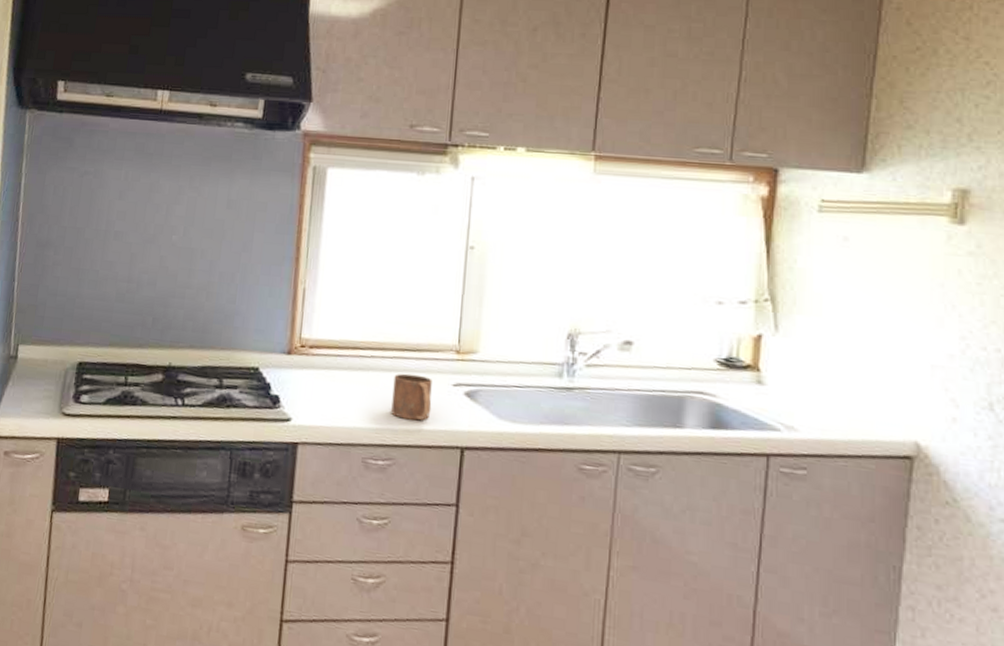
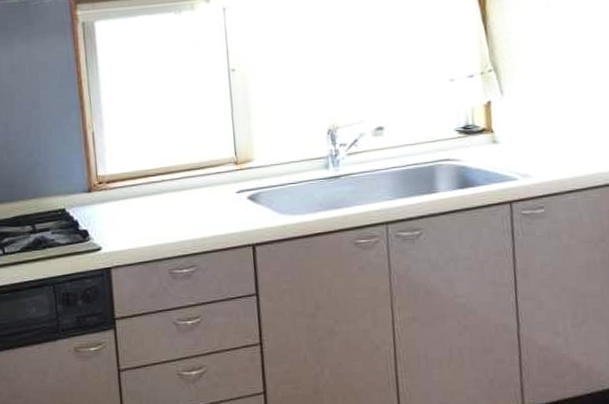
mug: present [391,373,432,421] -> none [184,189,222,230]

